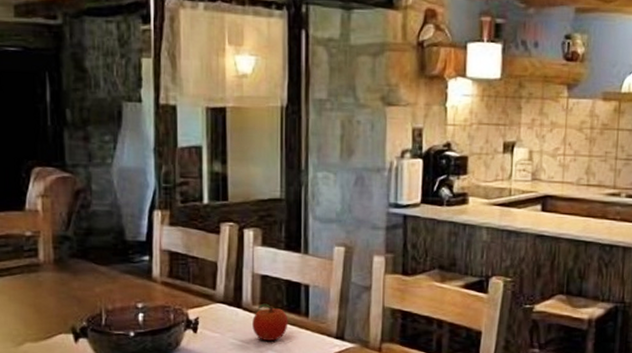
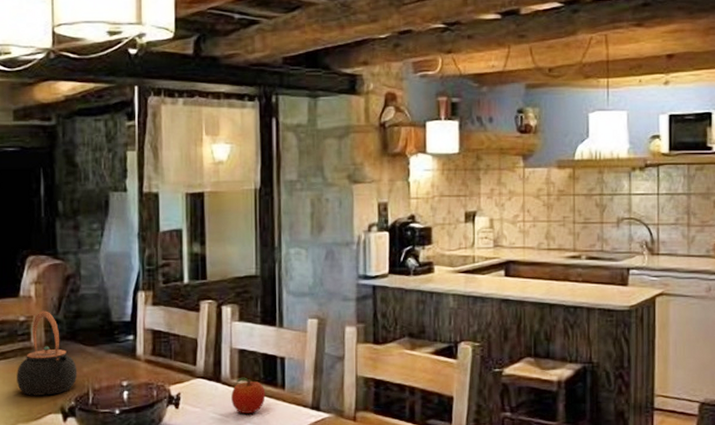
teapot: none [24,226,89,315] -> present [17,311,78,396]

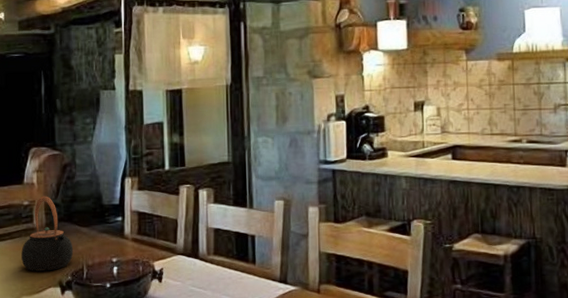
fruit: present [231,377,266,414] -> none [208,253,239,287]

